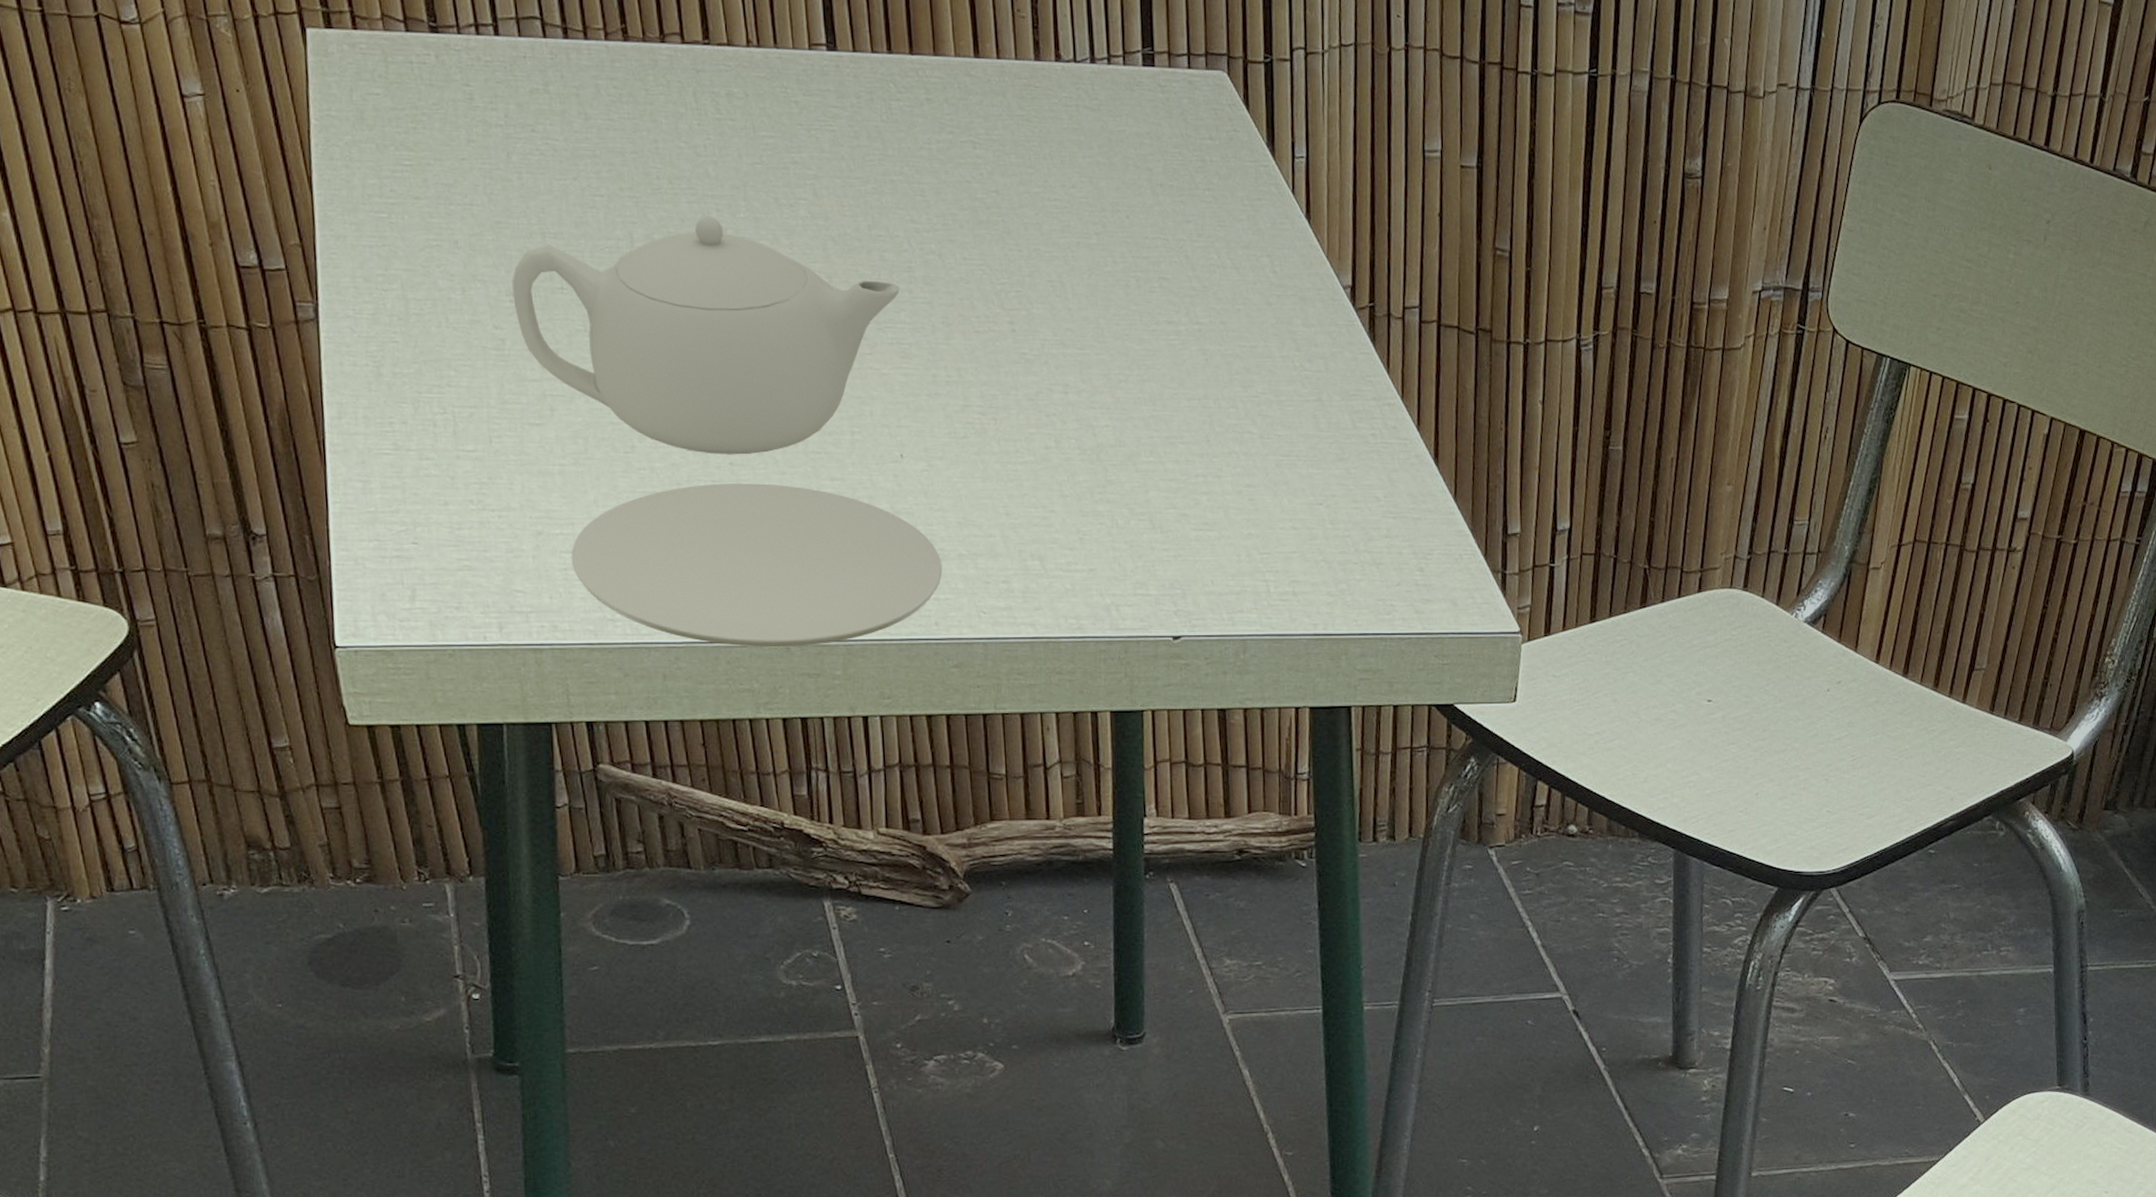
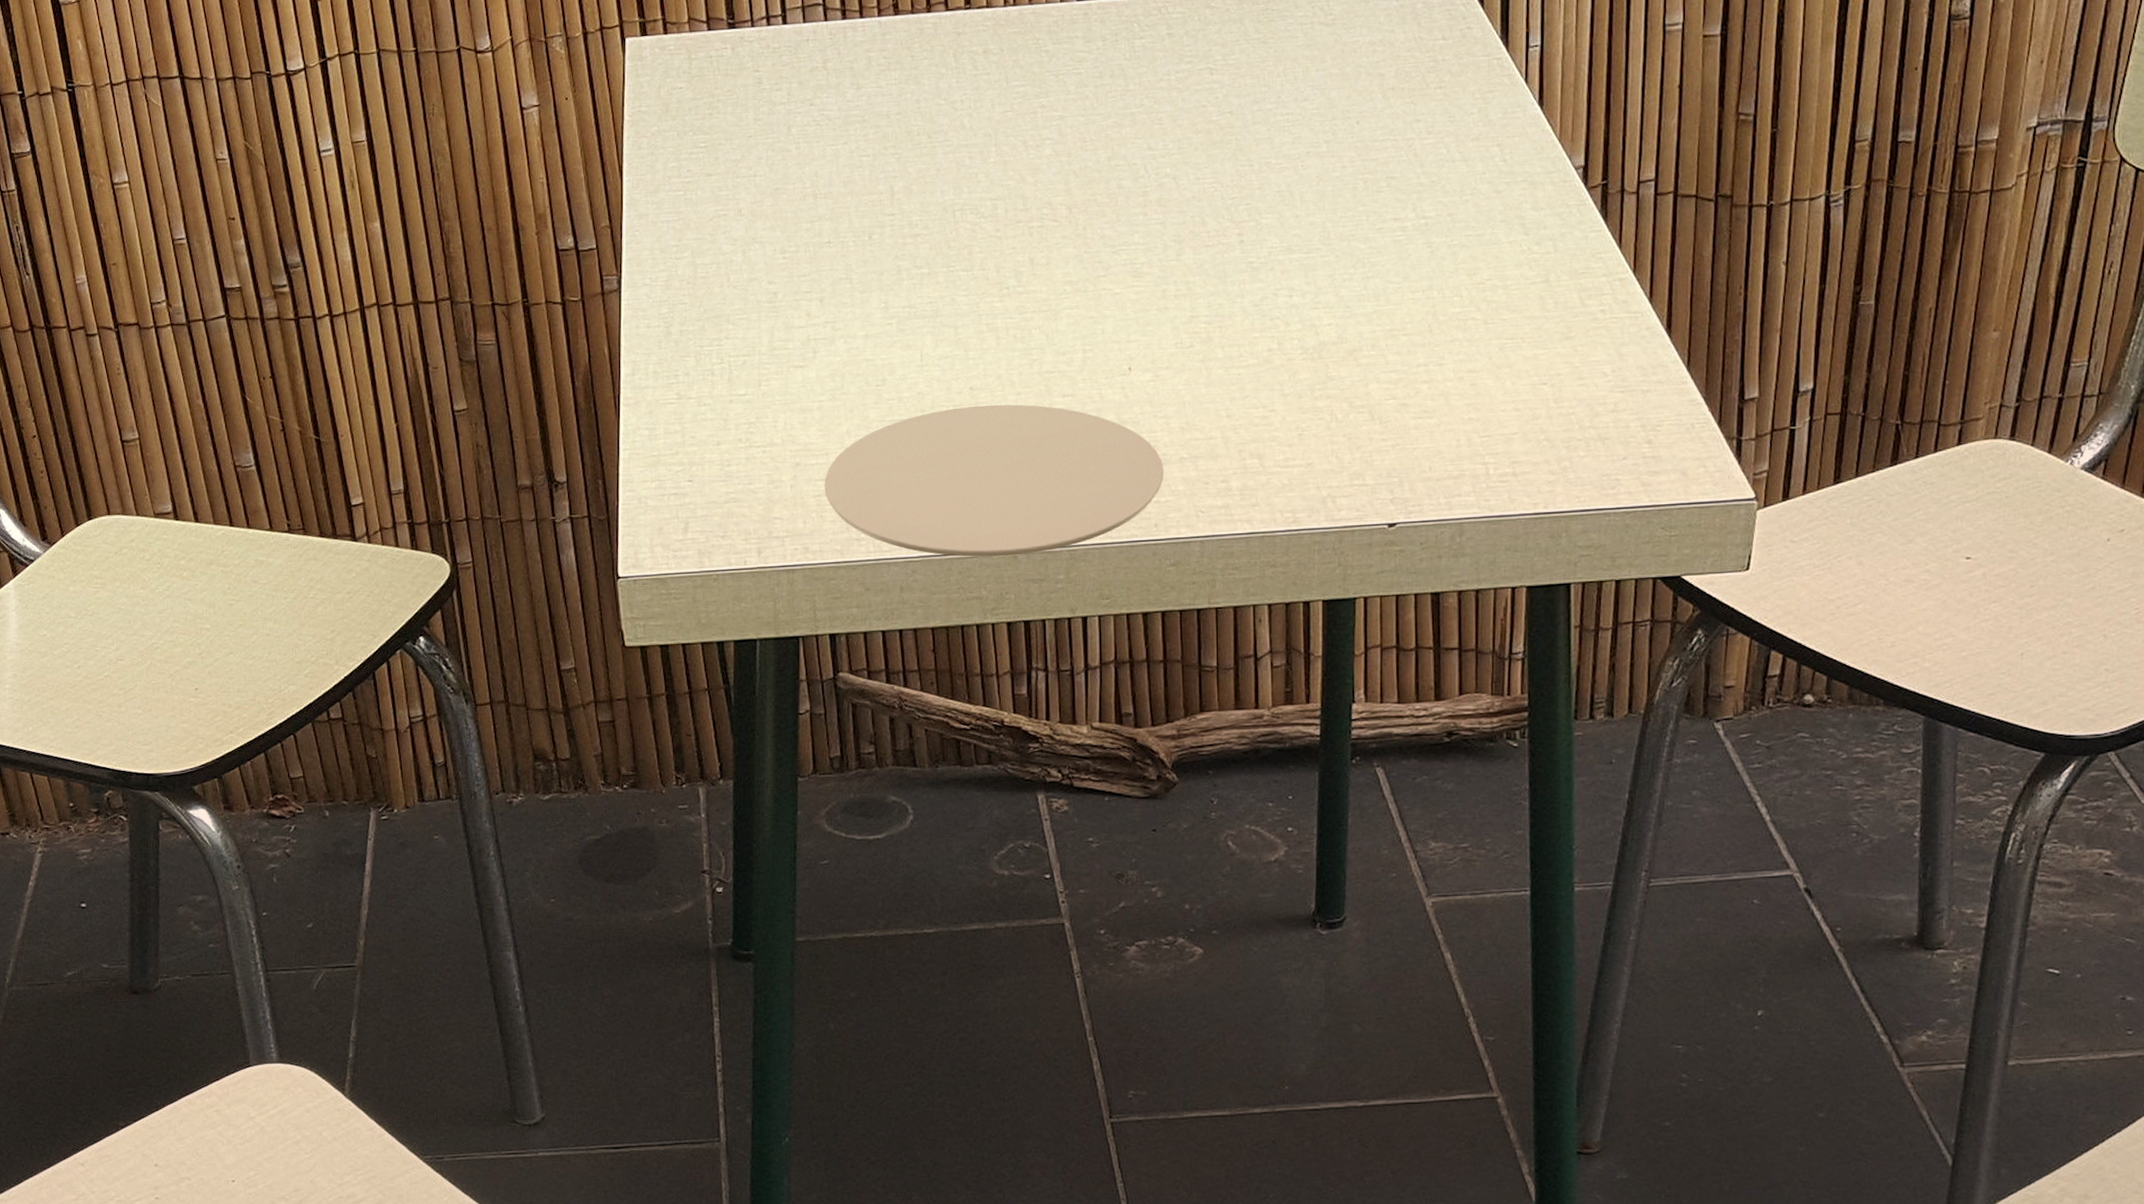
teapot: present [512,216,899,455] -> none [786,163,1134,381]

